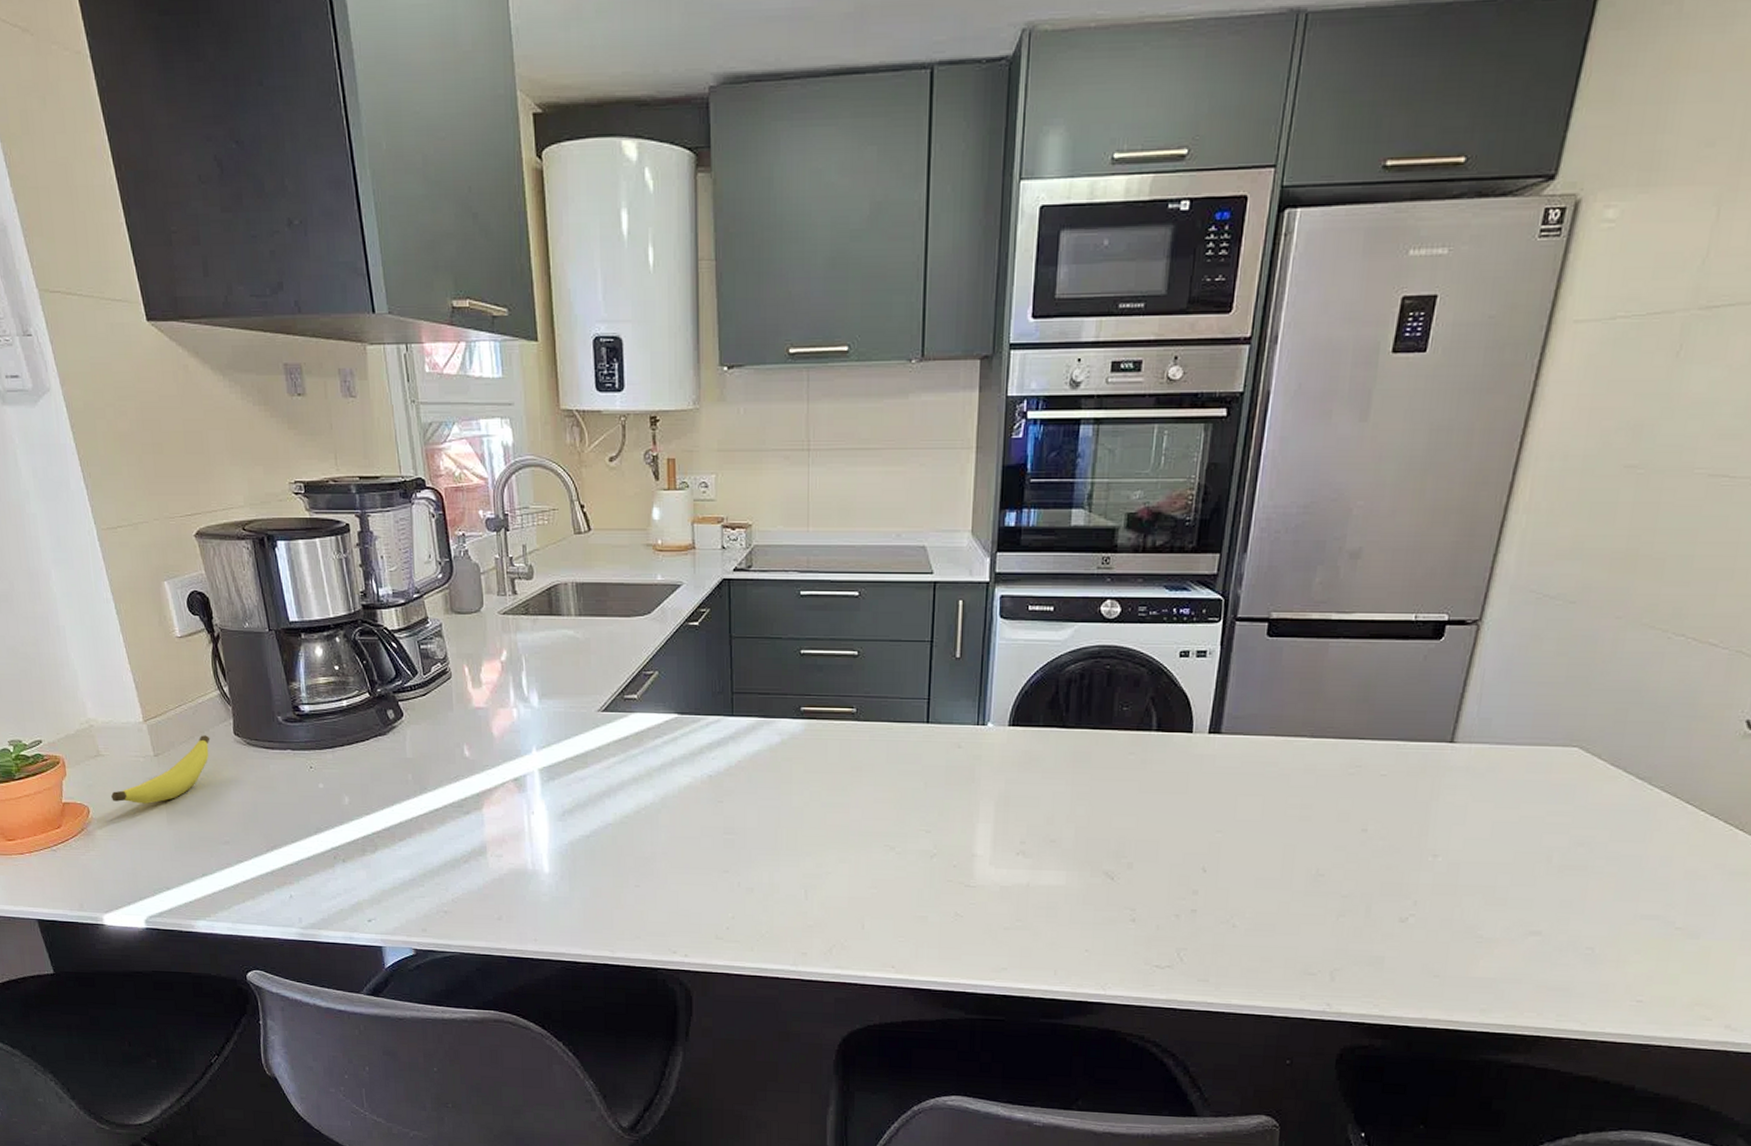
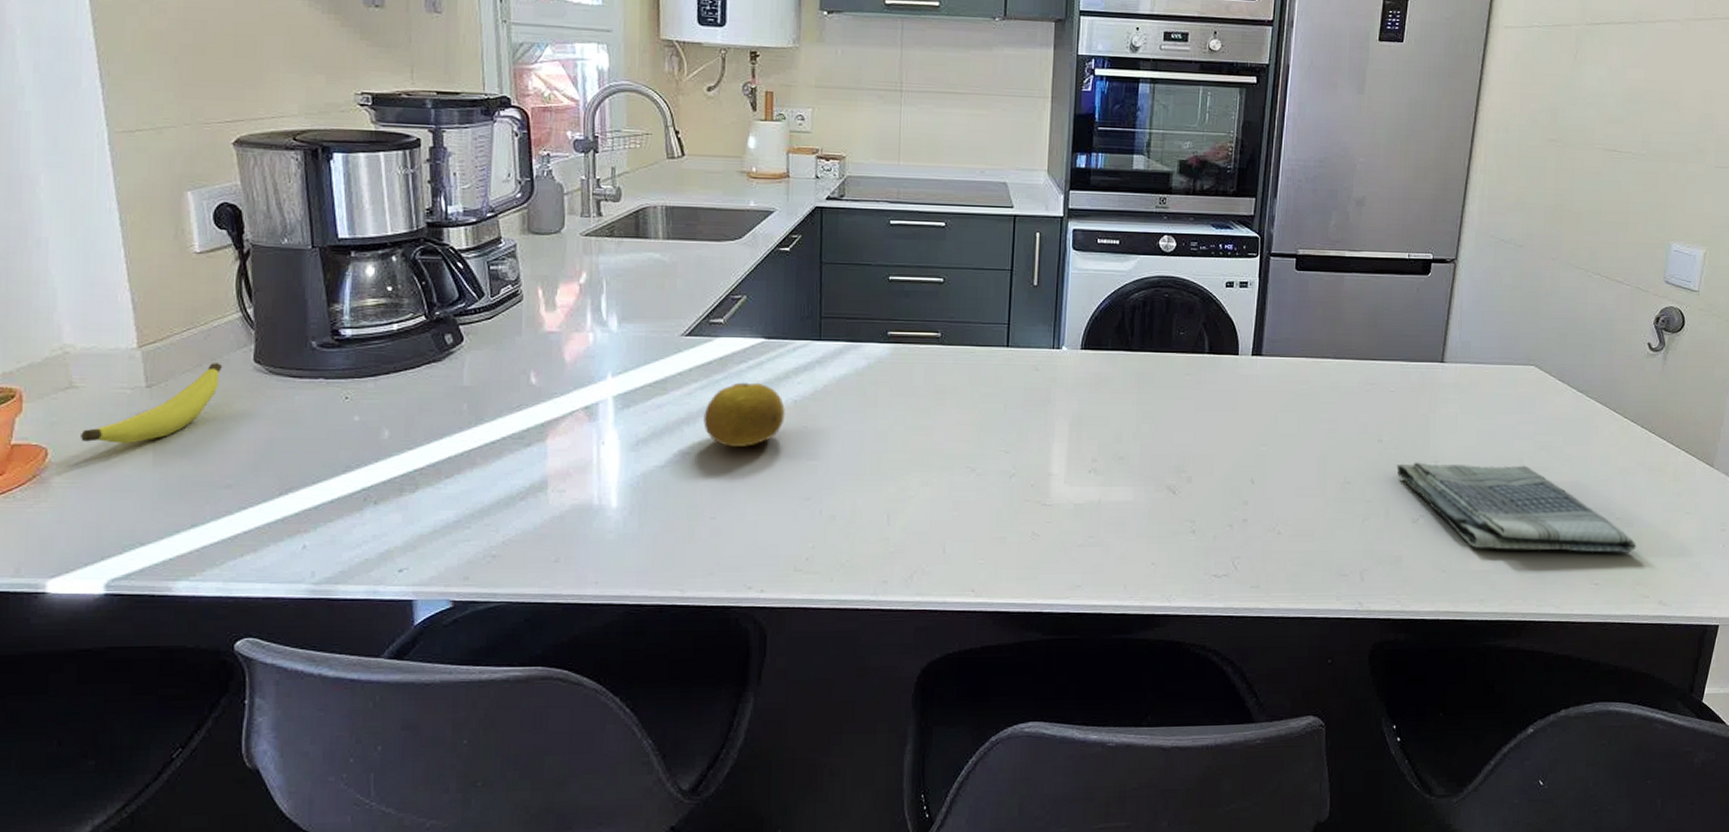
fruit: none [623,757,701,820] -> present [703,382,785,447]
dish towel: none [1383,855,1701,970] -> present [1396,462,1637,554]

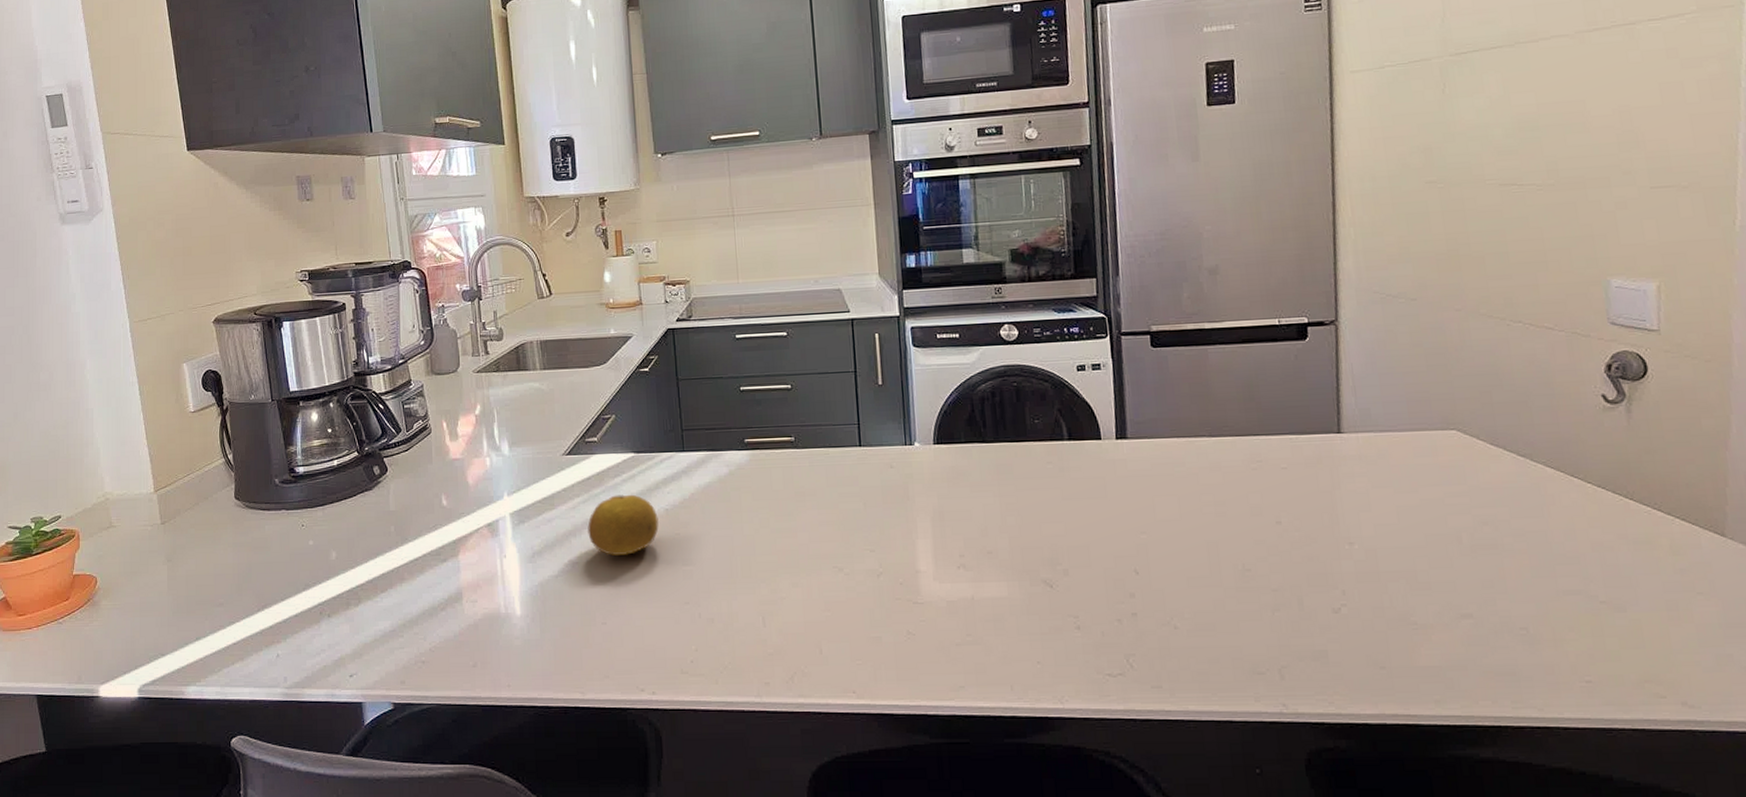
banana: present [81,363,223,443] -> none [119,501,213,571]
dish towel: present [1396,462,1637,554] -> none [1303,543,1636,645]

